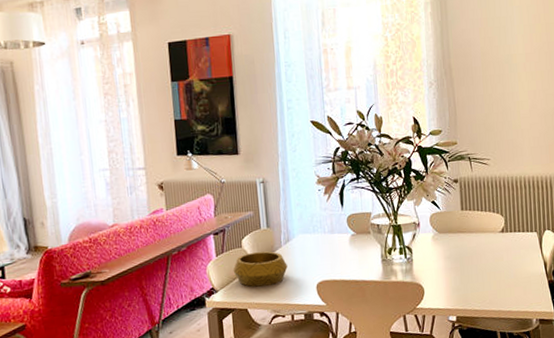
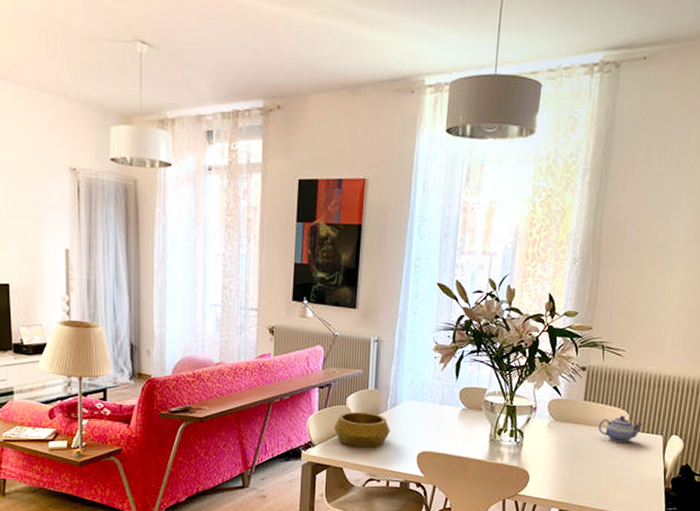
teapot: none [478,219,518,245] -> present [598,415,643,442]

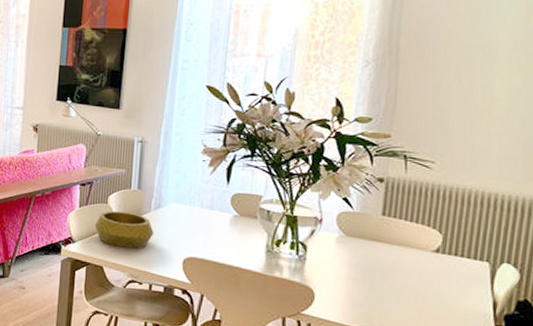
teapot: present [598,415,643,442] -> none [401,235,462,267]

